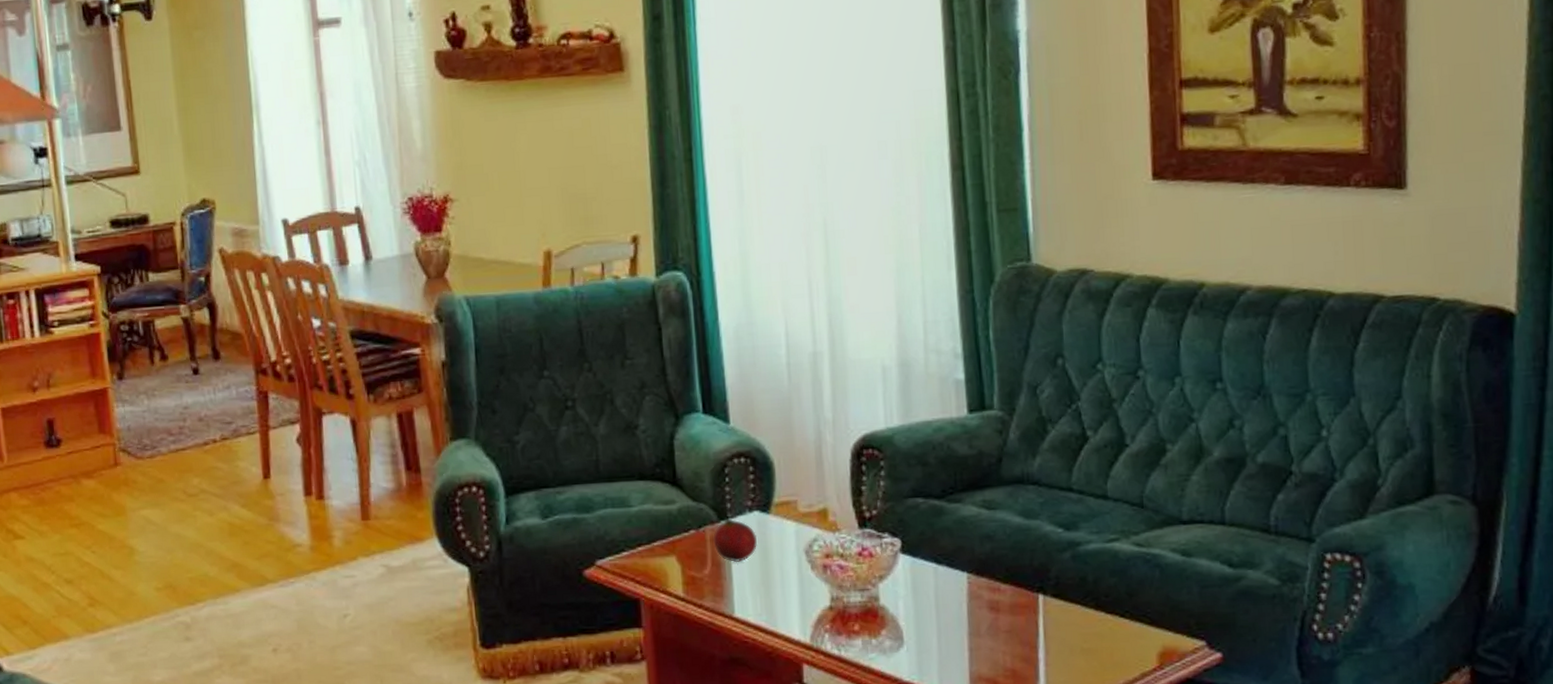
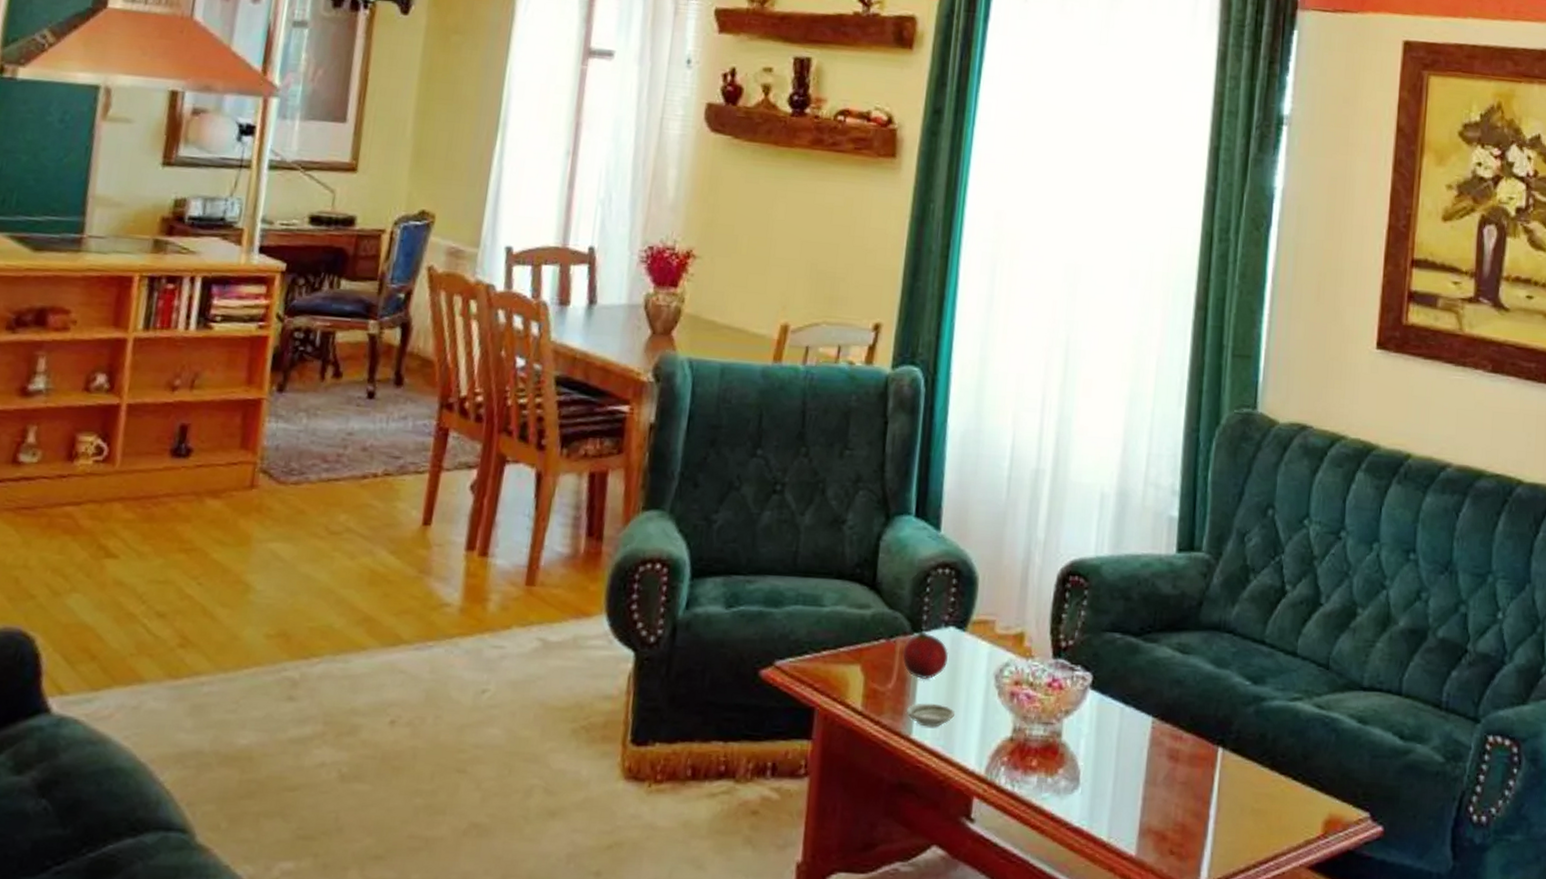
saucer: none [726,583,773,605] -> present [907,702,956,727]

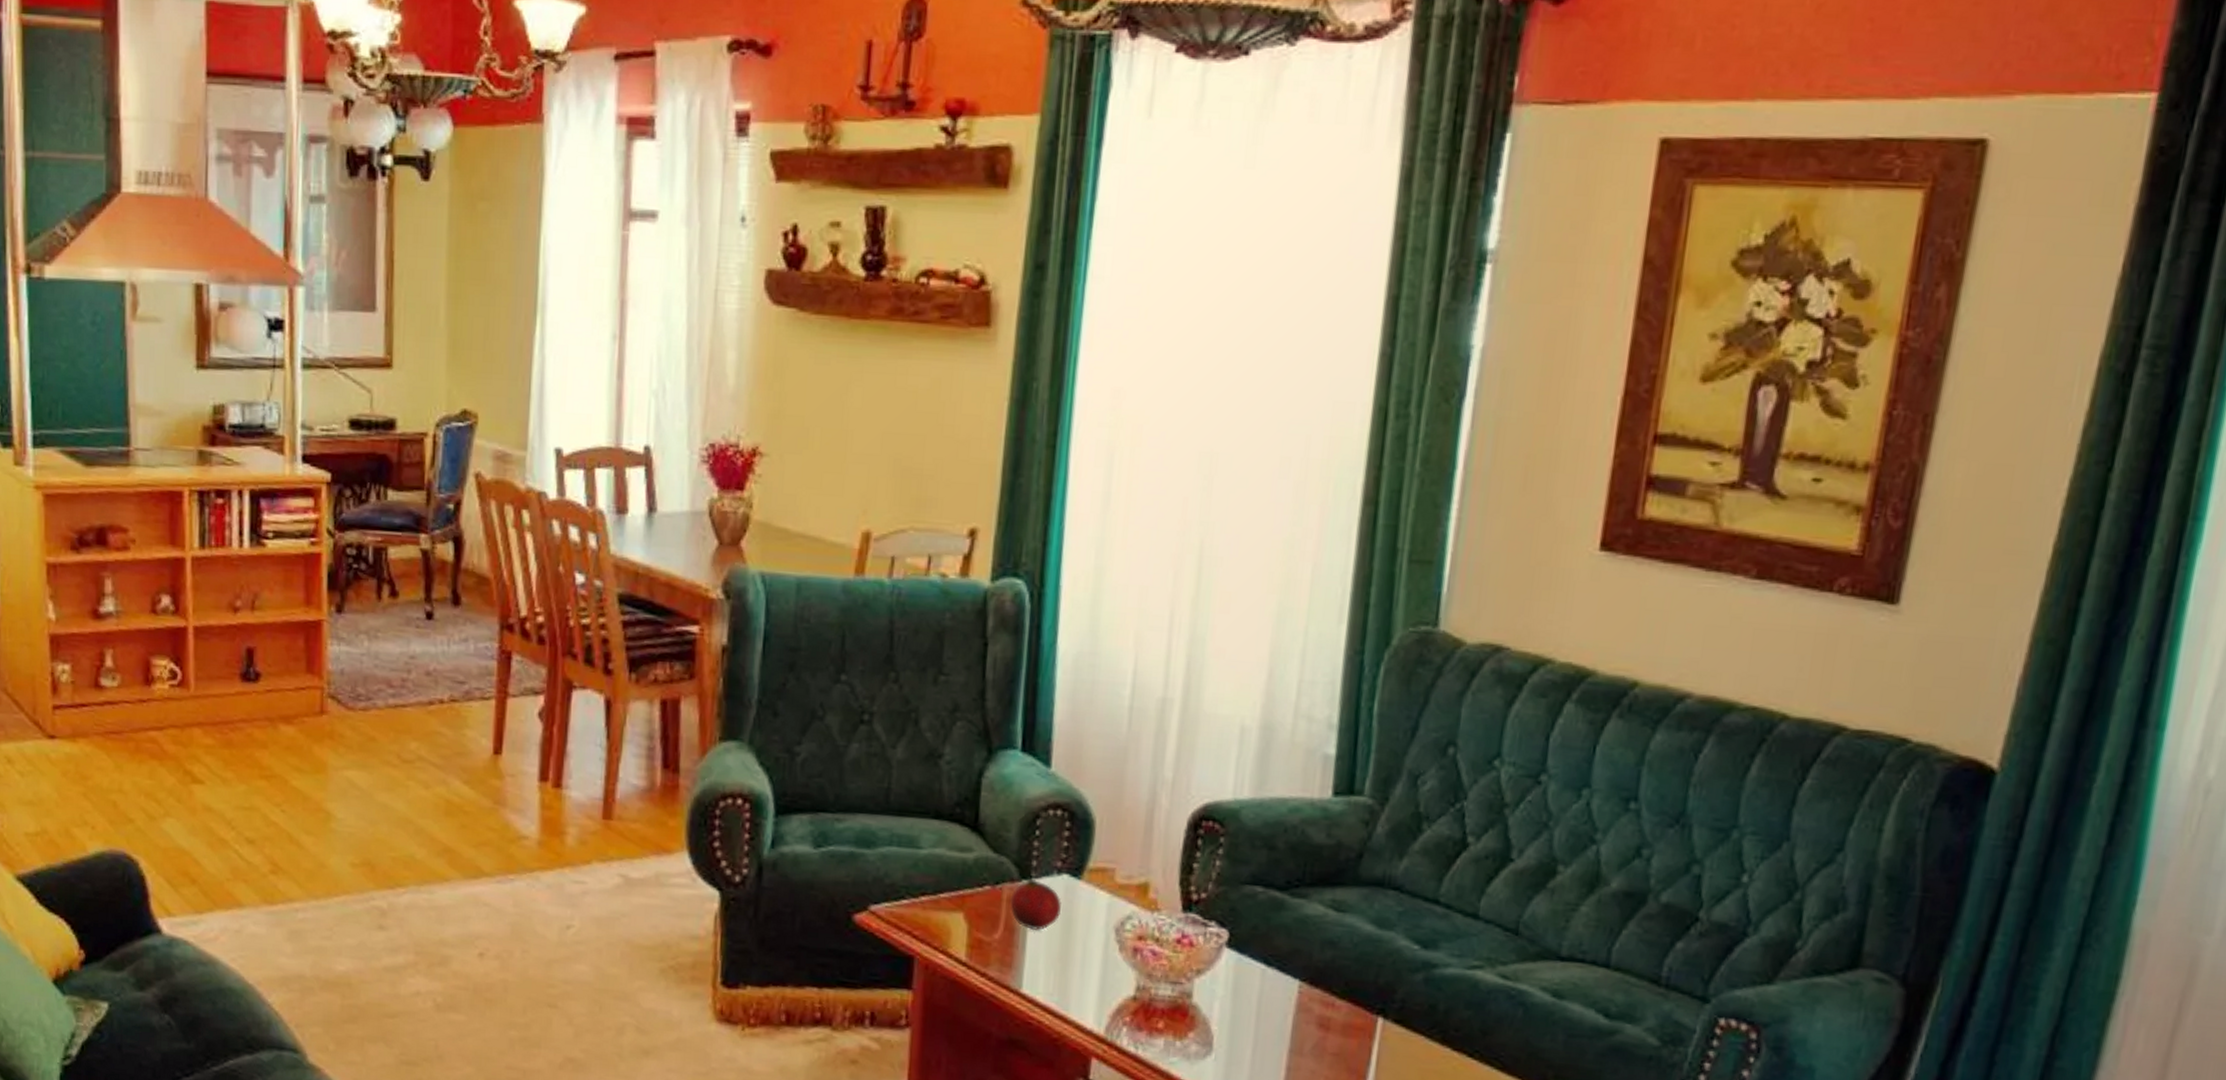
saucer: present [907,702,956,727] -> none [1016,955,1071,982]

